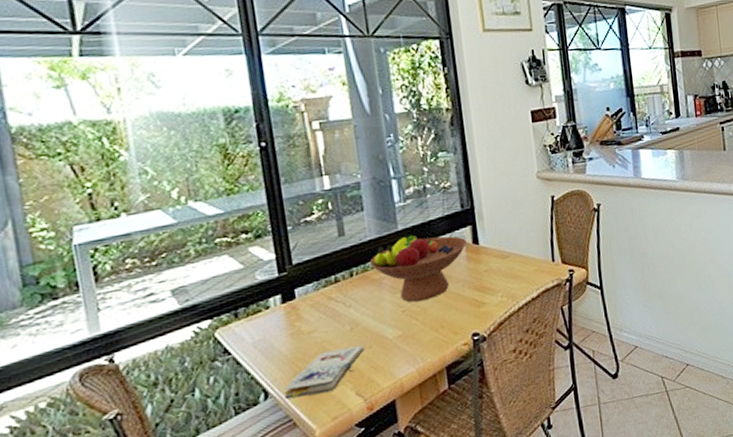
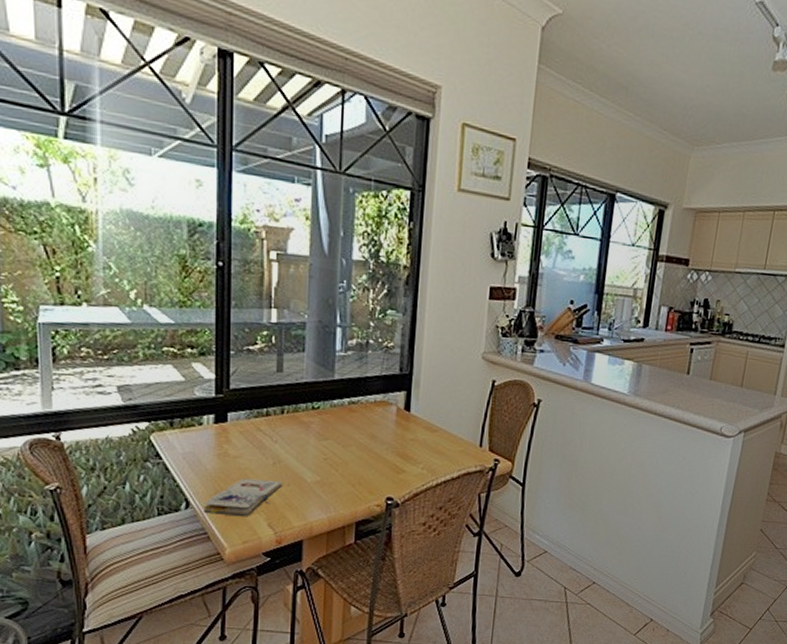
fruit bowl: present [369,234,467,302] -> none [301,386,398,454]

